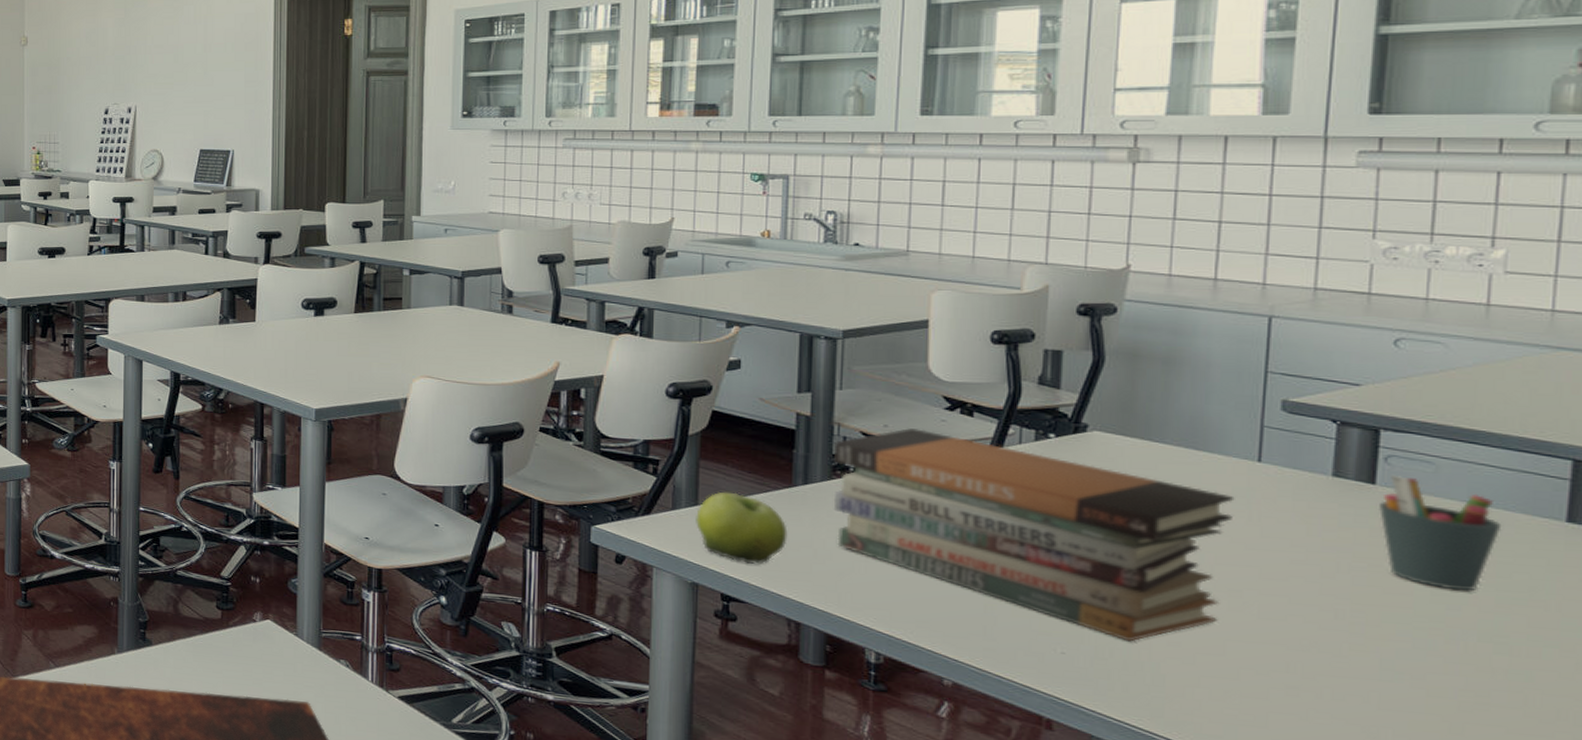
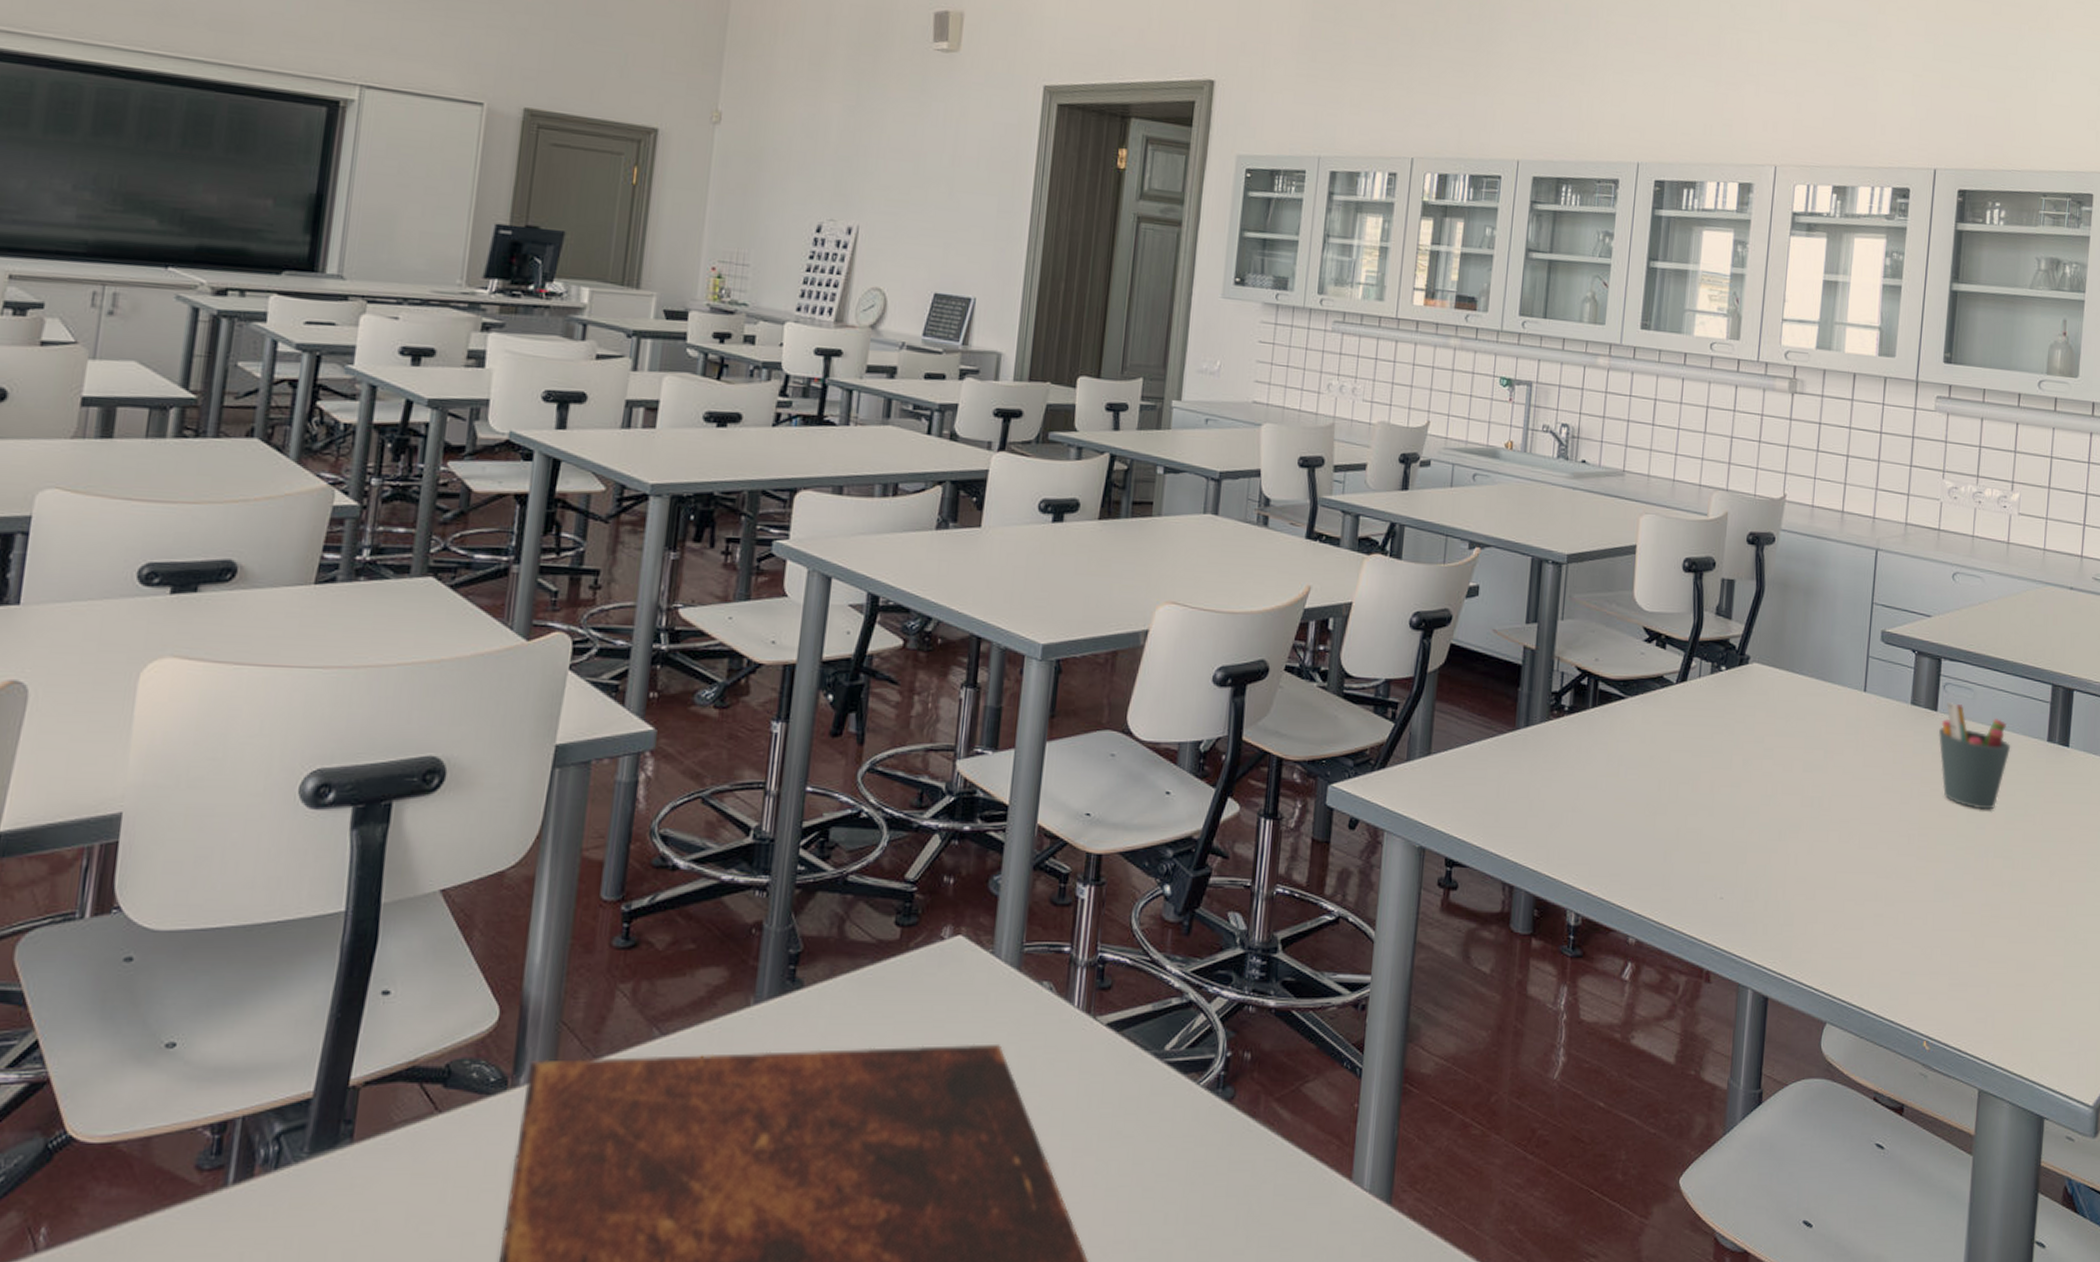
fruit: present [696,492,788,564] -> none [1427,738,1509,821]
book stack: present [833,428,1235,642] -> none [1548,662,1848,881]

